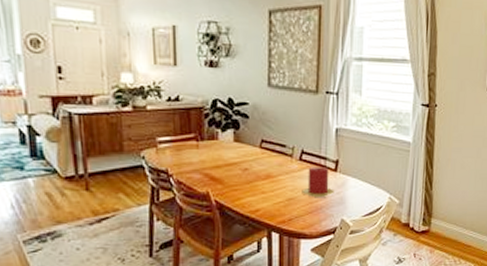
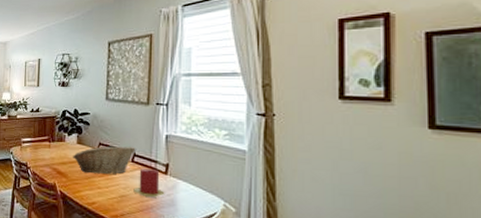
fruit basket: none [229,142,304,177] -> present [73,146,136,175]

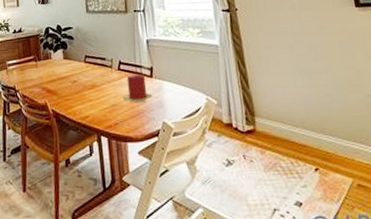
fruit basket: present [73,146,136,175] -> none [61,54,121,88]

